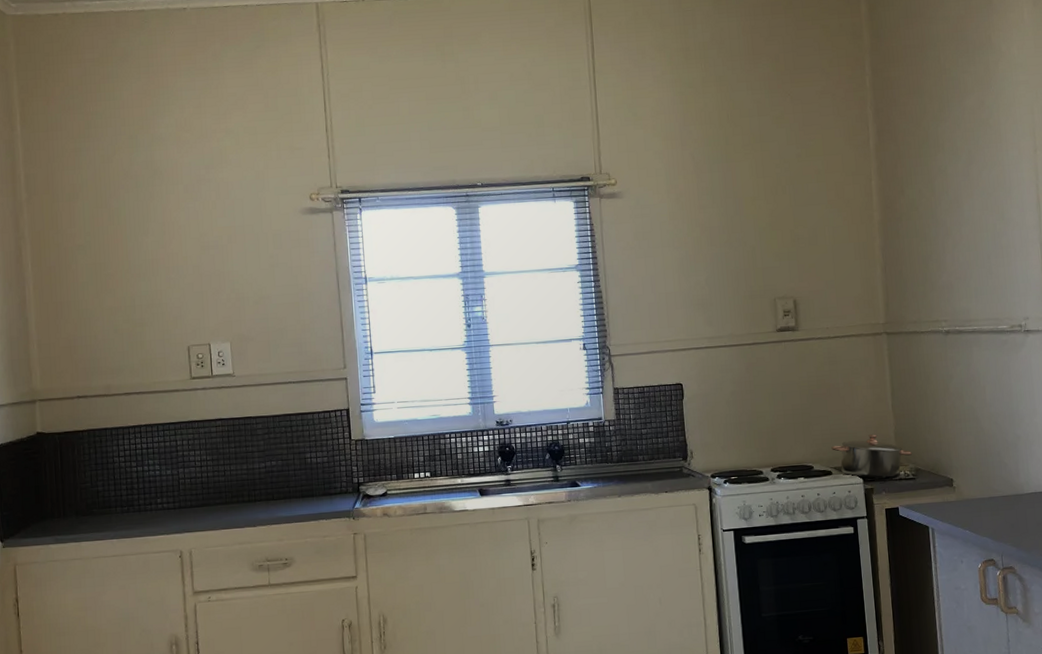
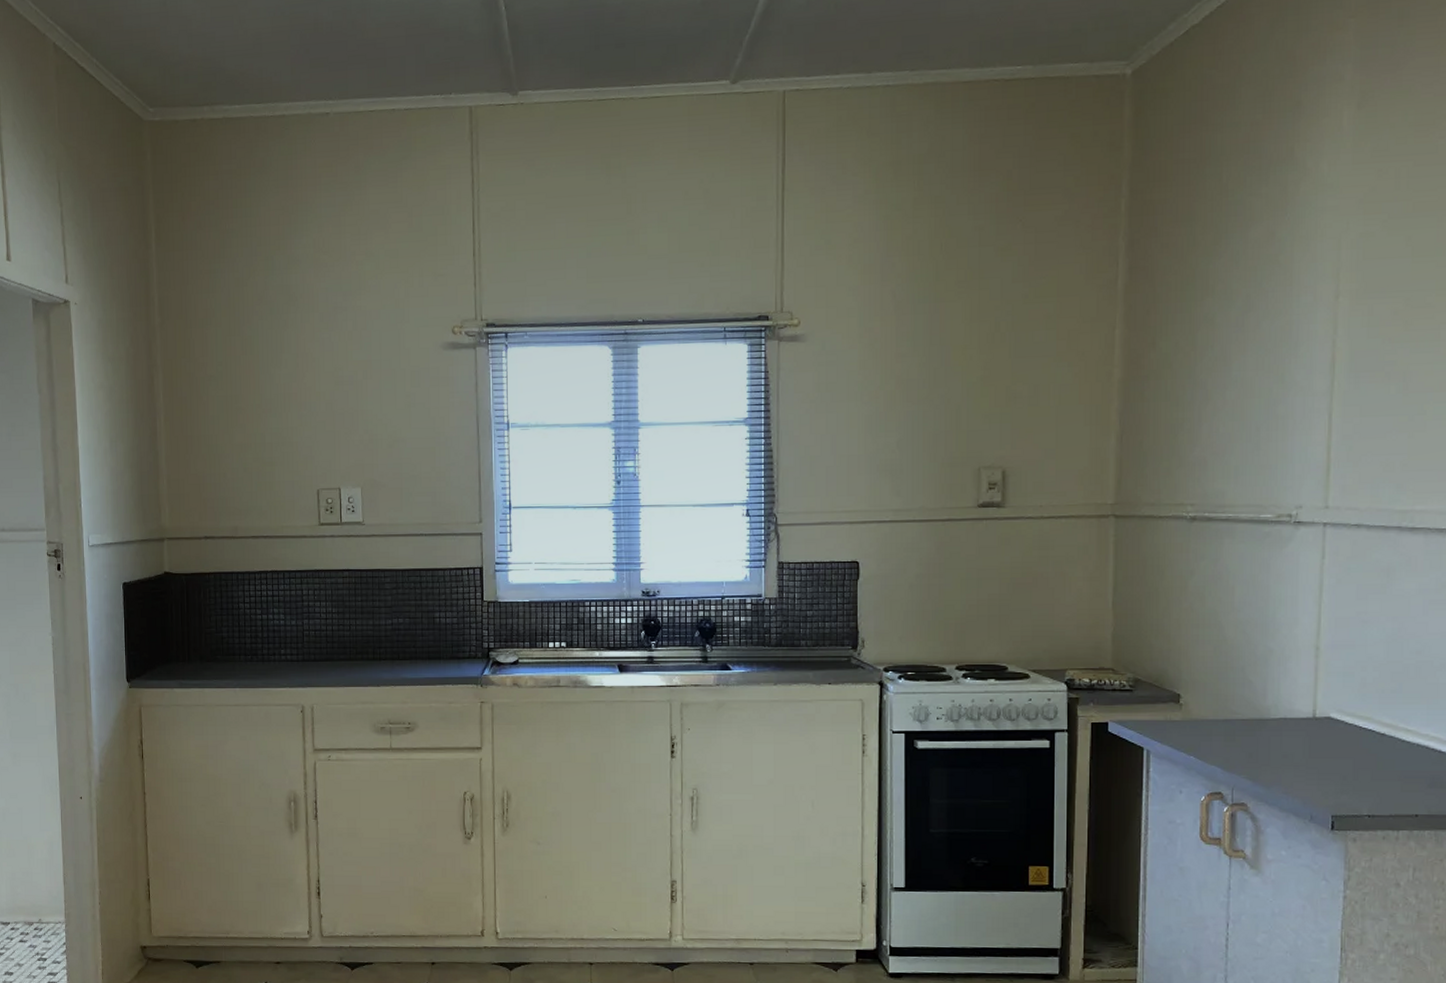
cooking pot: present [831,434,913,480] -> none [1032,635,1133,689]

